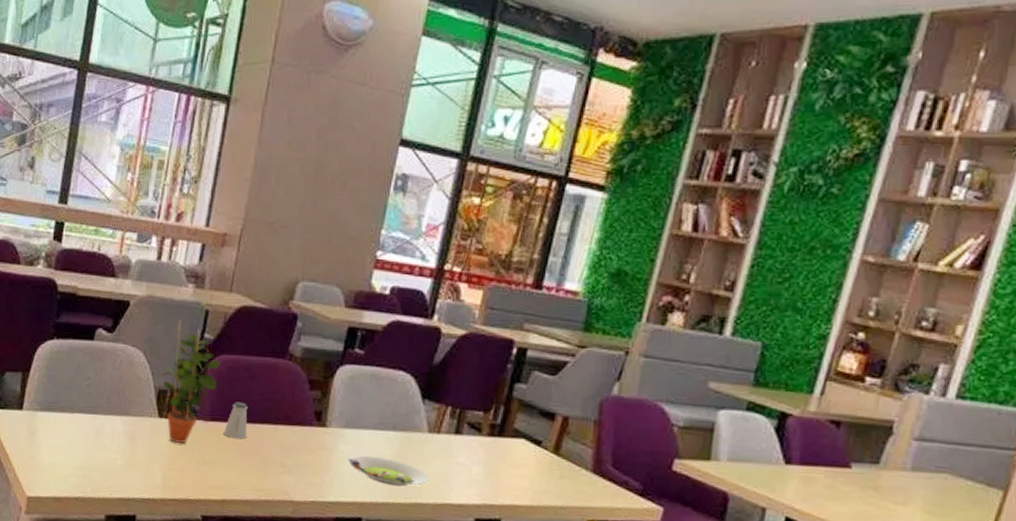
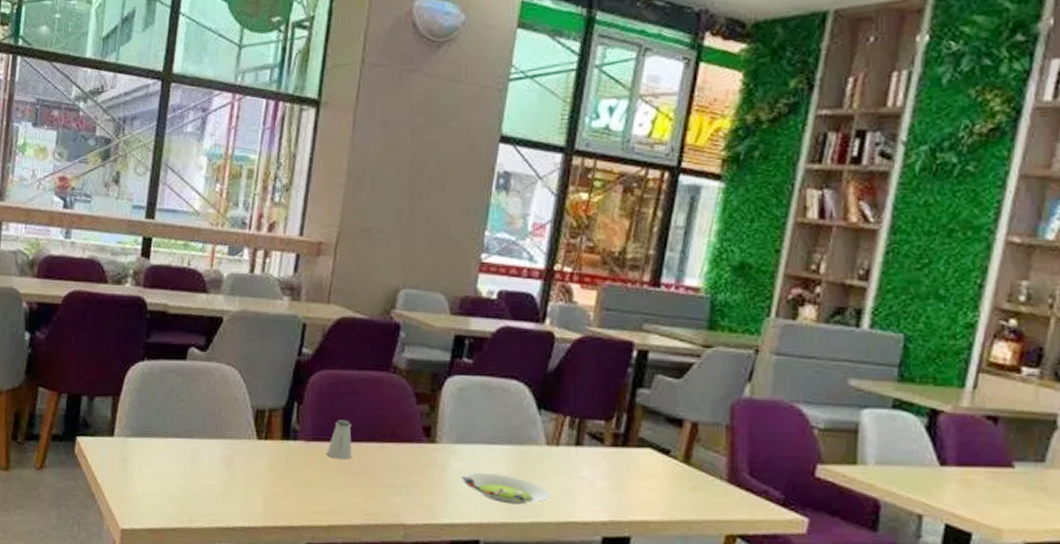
potted plant: present [160,318,220,444] -> none [257,333,321,467]

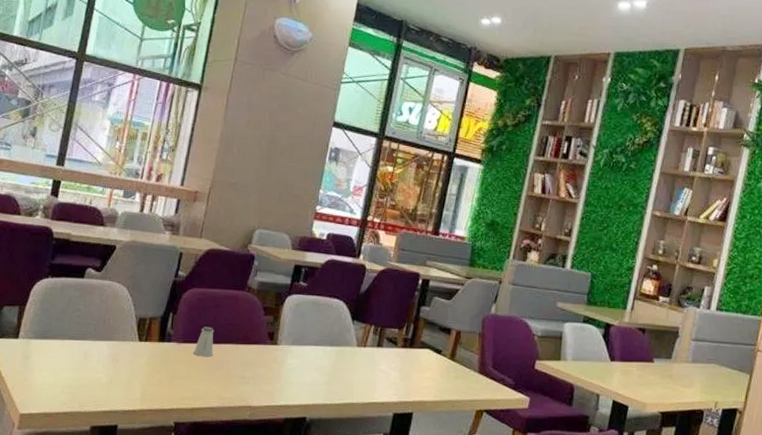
salad plate: present [461,472,551,505] -> none [295,366,359,390]

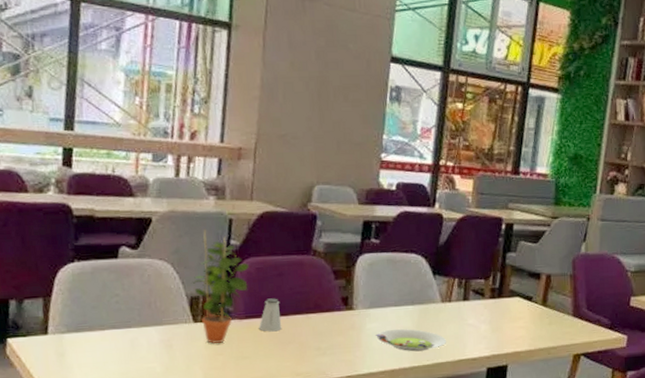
potted plant: none [141,259,192,363] -> present [191,229,249,345]
salad plate: none [295,366,359,390] -> present [376,328,447,352]

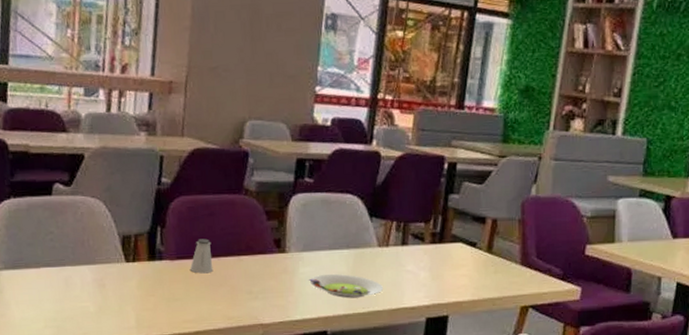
potted plant: present [191,229,249,345] -> none [122,166,180,285]

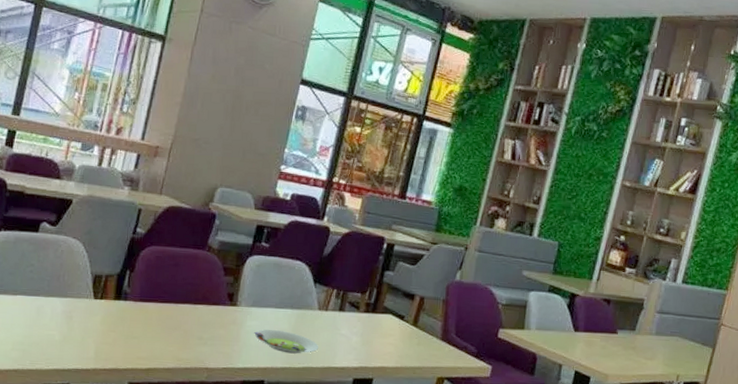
saltshaker: present [189,238,213,274] -> none [149,285,172,317]

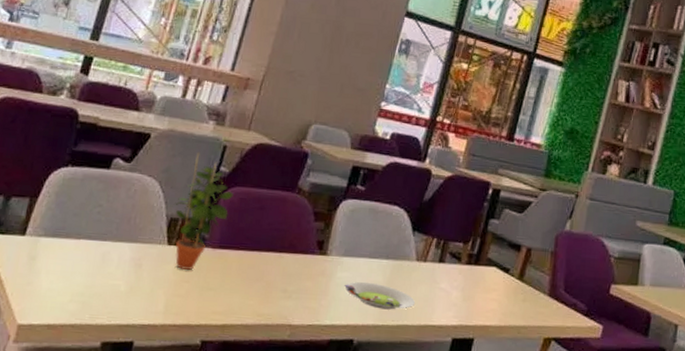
potted plant: none [97,215,150,321] -> present [173,152,233,270]

